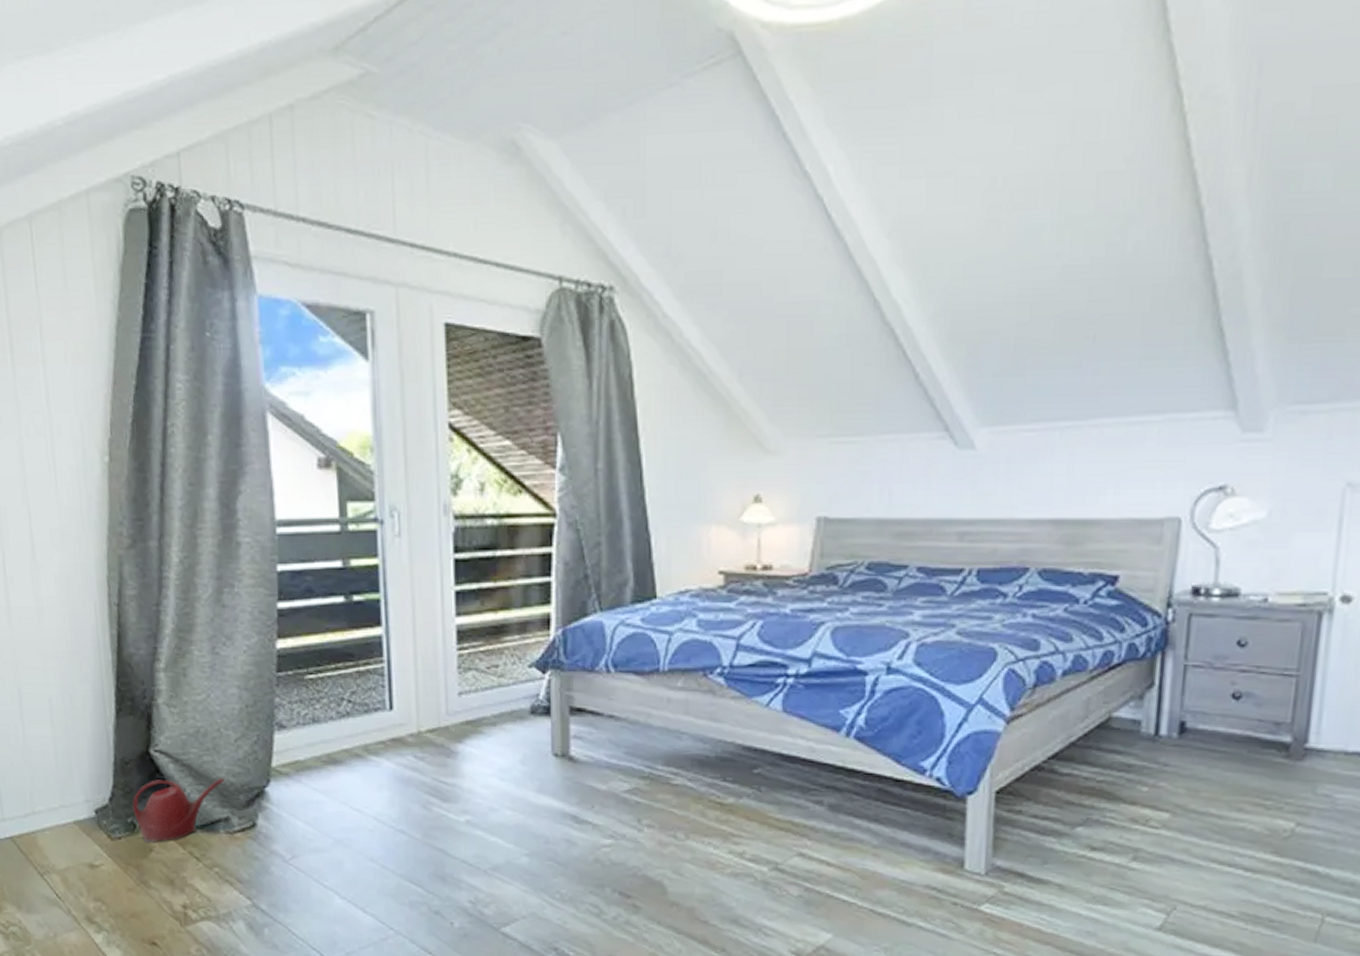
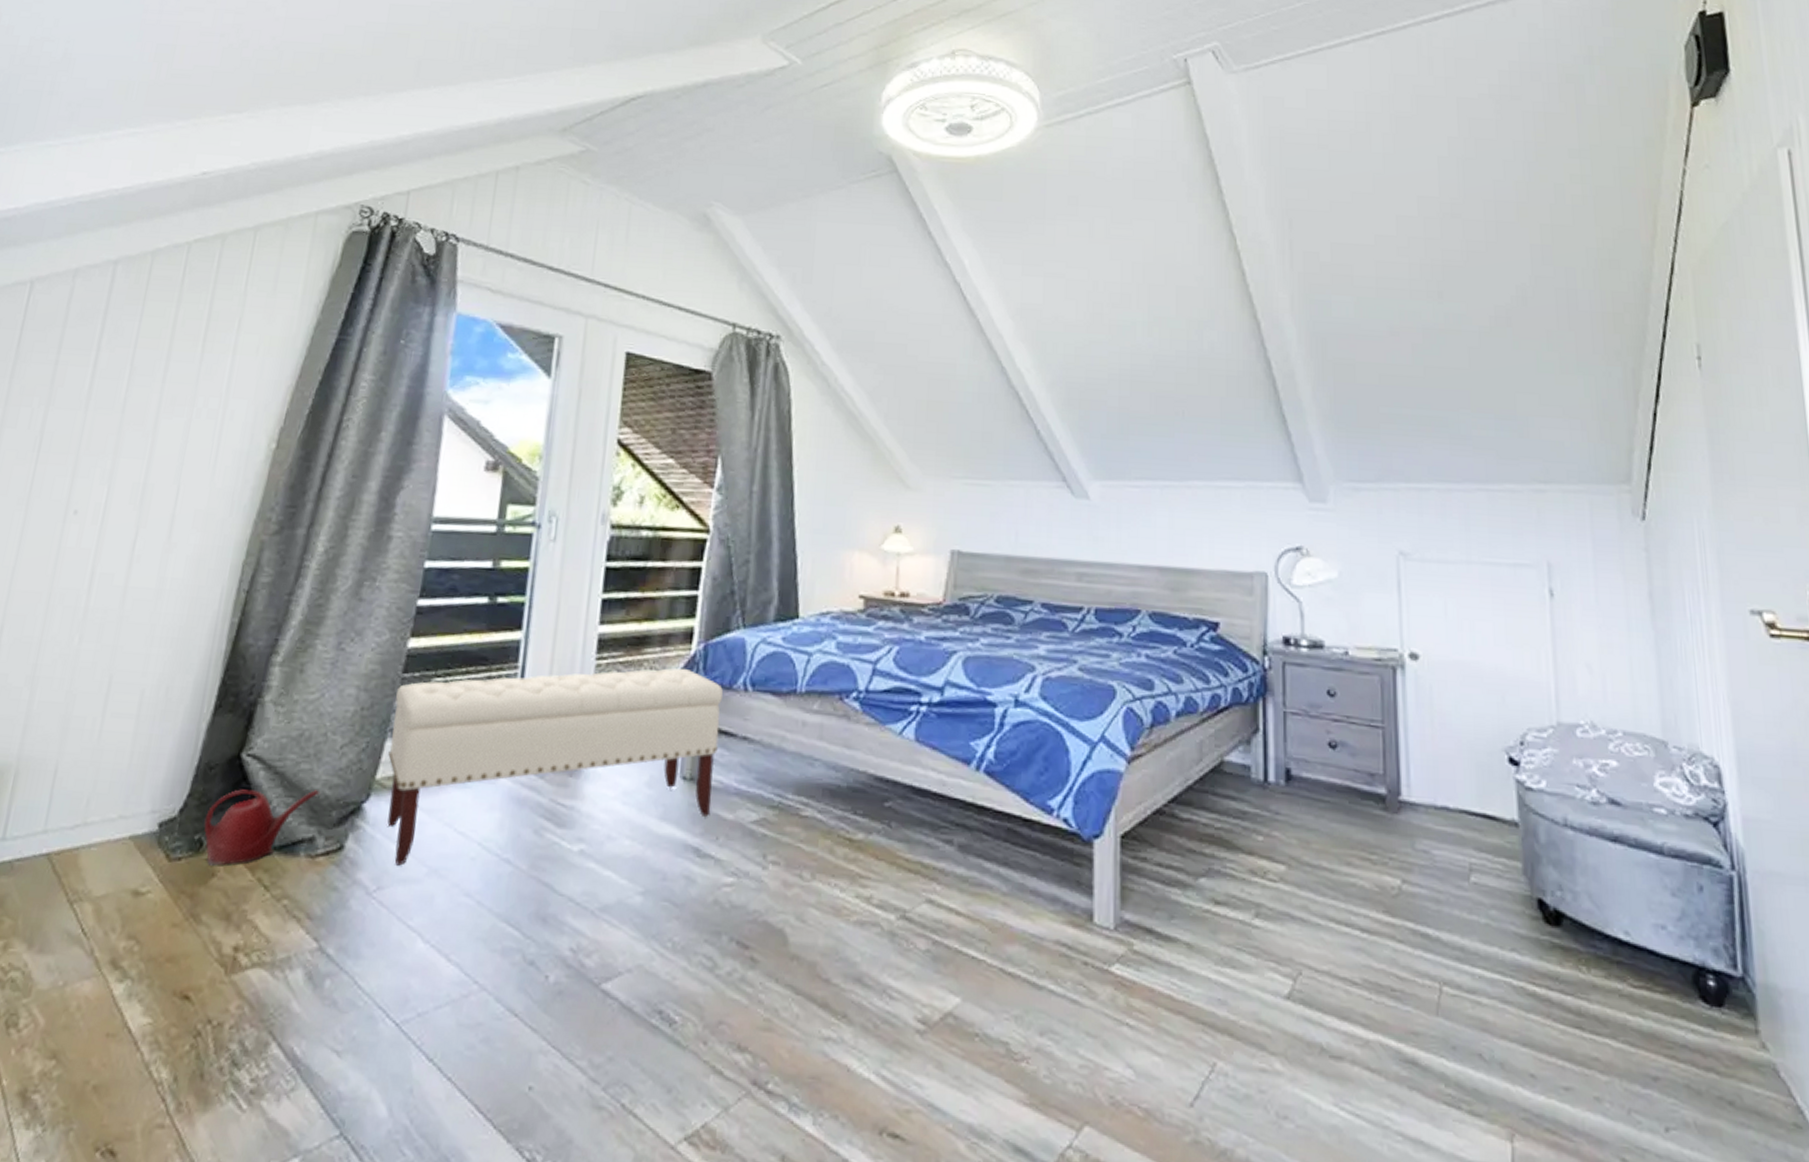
bench: none [275,653,585,838] -> present [387,667,723,866]

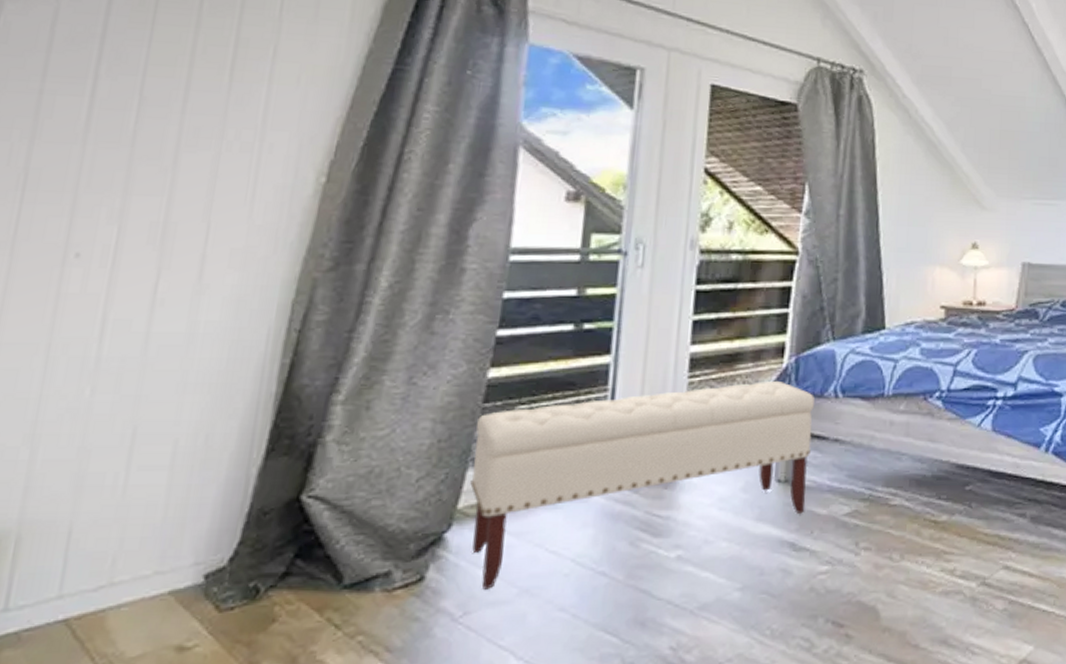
watering can: present [204,789,321,866] -> none [260,525,395,611]

